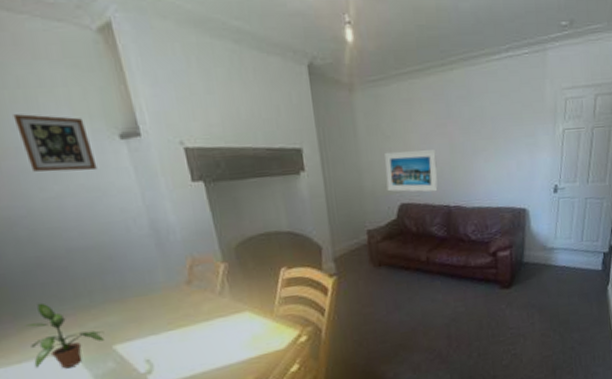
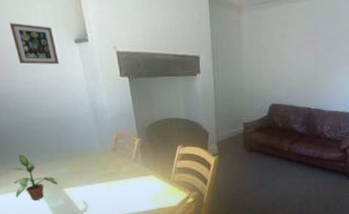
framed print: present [385,150,438,192] -> none [261,61,303,96]

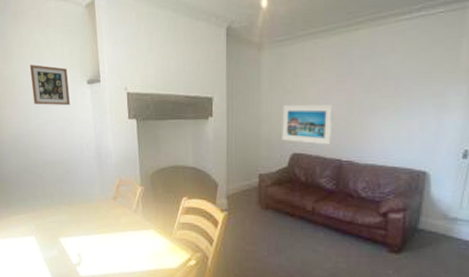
potted plant: present [11,154,59,201] -> none [12,197,56,249]
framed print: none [261,61,303,96] -> present [282,104,333,145]

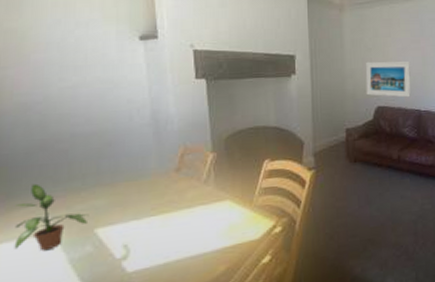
potted plant: none [12,197,56,249] -> present [14,183,89,251]
picture frame: present [29,65,71,106] -> none [51,16,115,65]

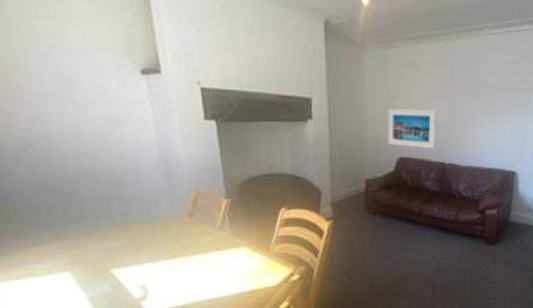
potted plant: present [14,183,89,251] -> none [27,222,104,289]

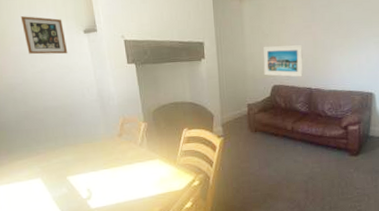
picture frame: none [41,43,116,101] -> present [20,16,68,55]

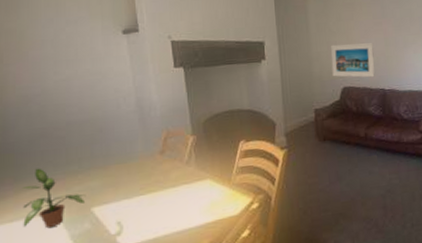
potted plant: none [14,143,63,191] -> present [22,168,86,229]
picture frame: present [20,16,68,55] -> none [45,15,102,60]

